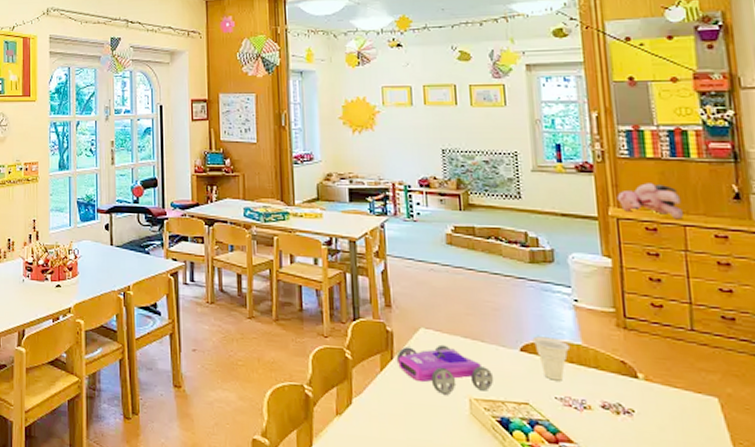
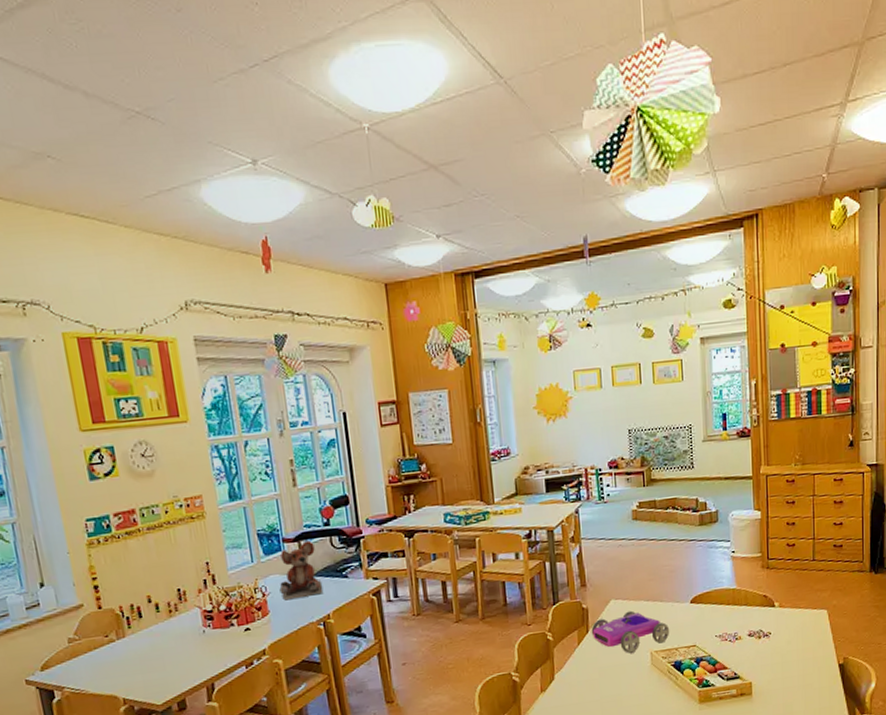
stuffed animal: none [89,214,127,266] -> present [279,540,324,601]
cup: present [532,336,571,381] -> none [699,587,728,622]
stuffed bear: present [616,183,685,220] -> none [767,440,815,470]

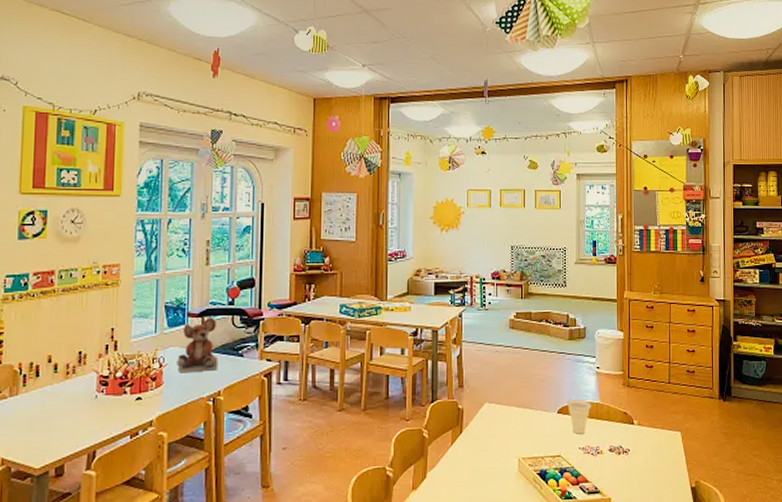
race car: present [591,610,670,653] -> none [464,415,538,458]
cup: none [699,587,728,622] -> present [566,399,592,434]

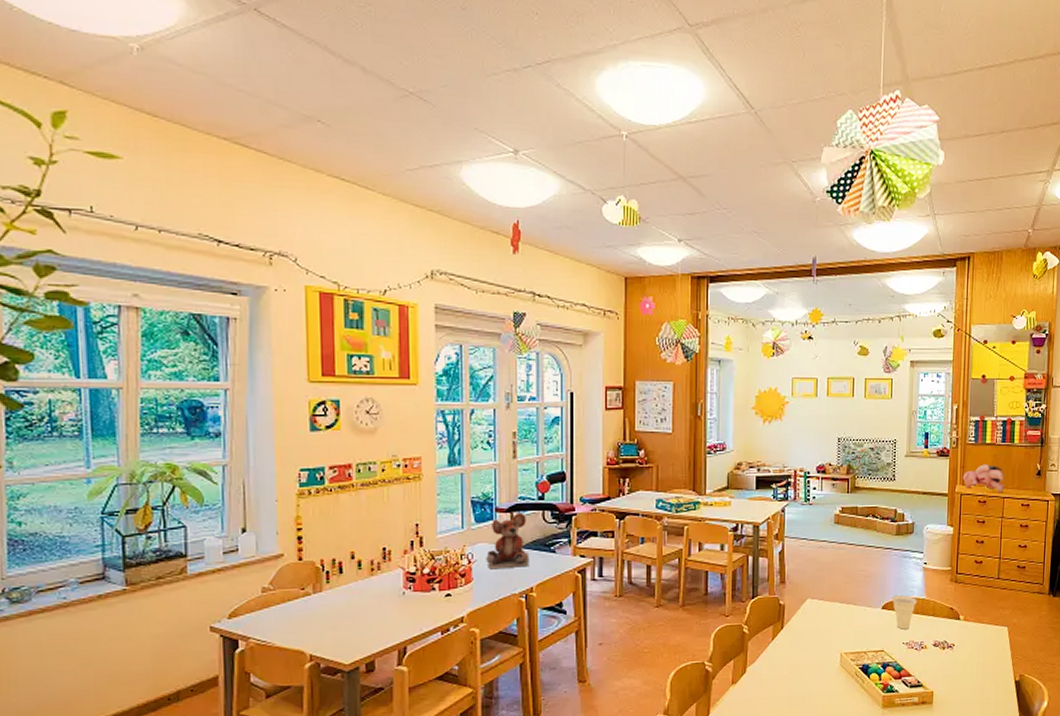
stuffed bear: none [630,271,671,299] -> present [962,464,1005,493]

